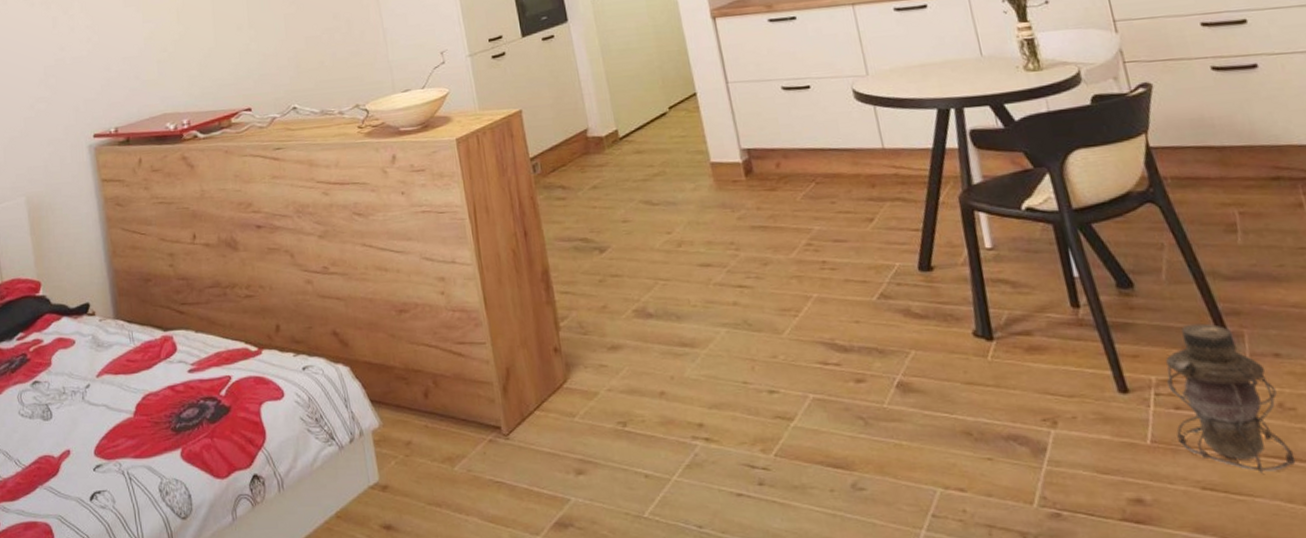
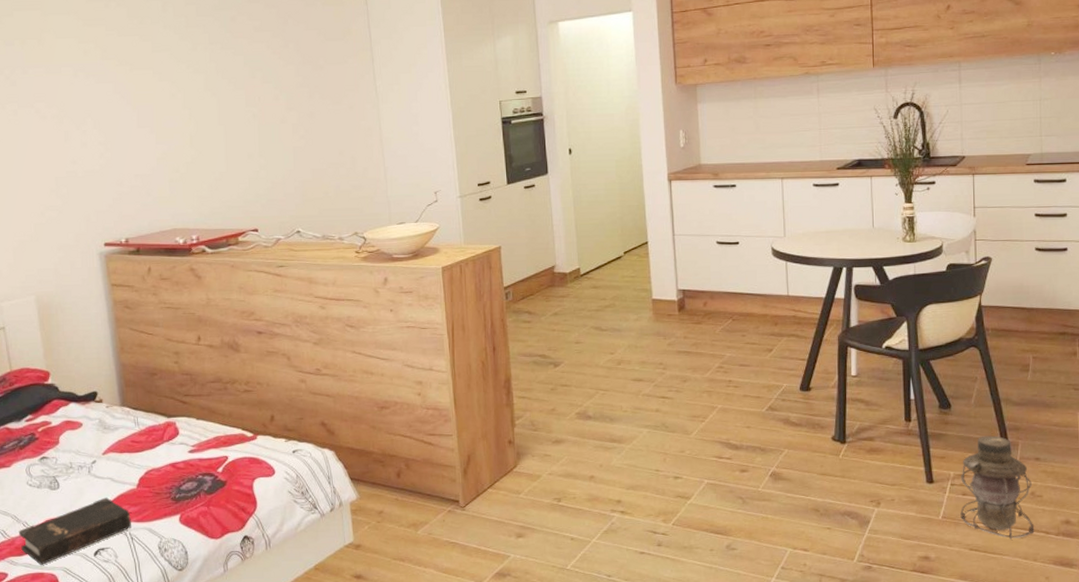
hardback book: none [10,428,130,512] -> present [18,497,132,565]

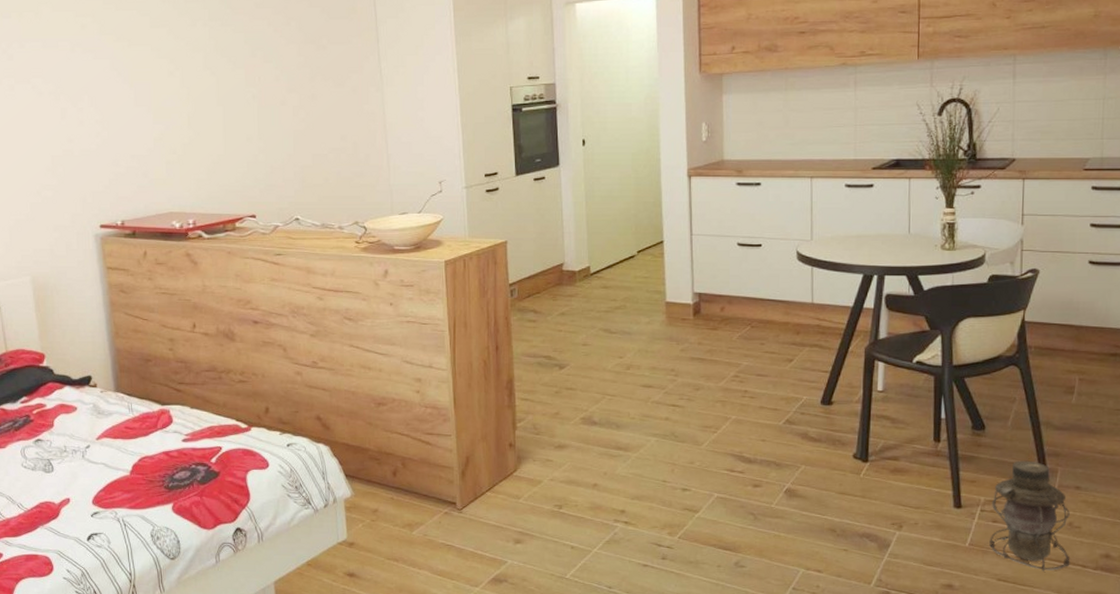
hardback book: present [18,497,132,565] -> none [13,483,125,547]

